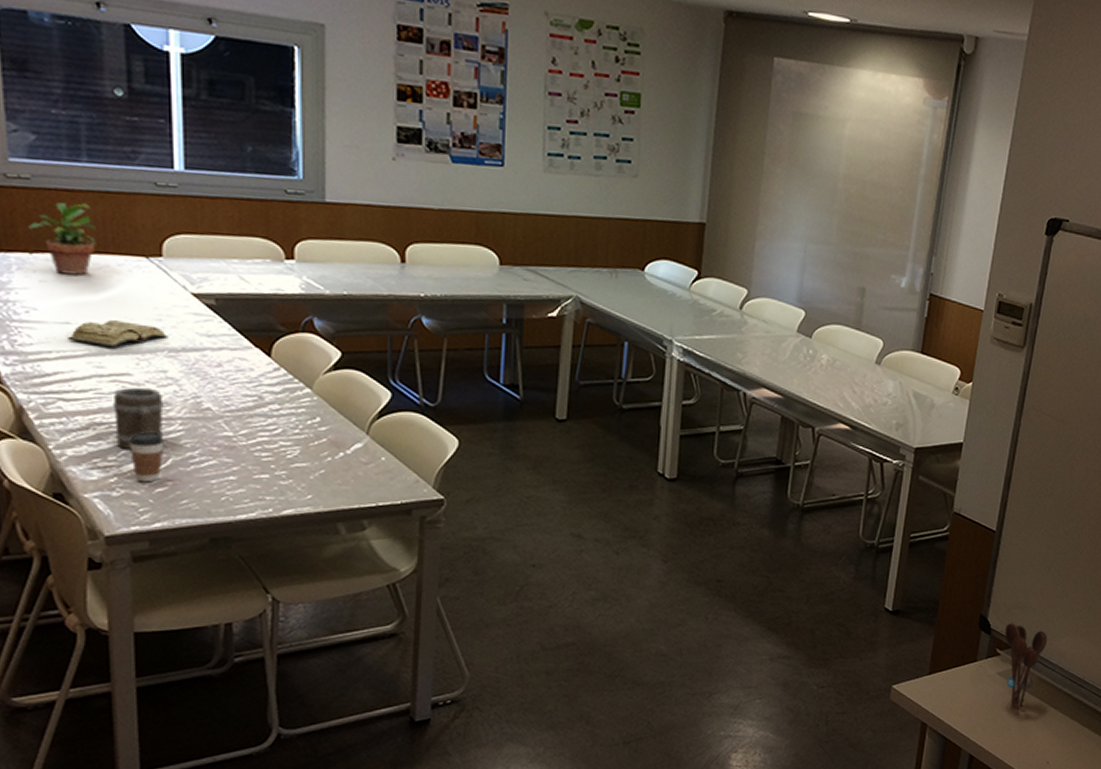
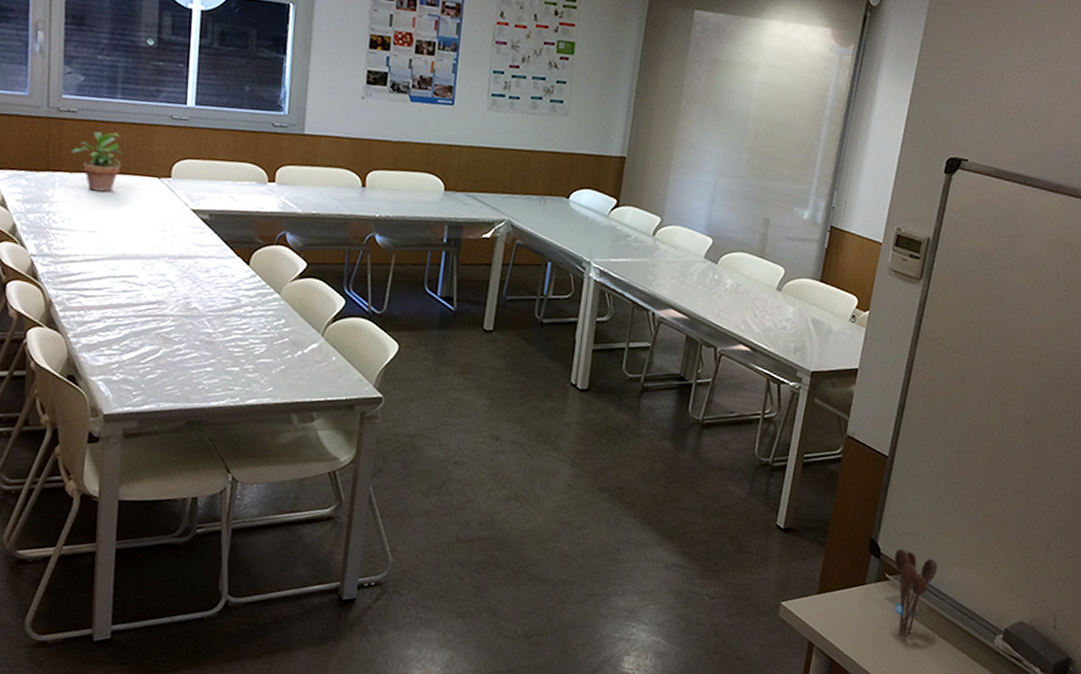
diary: present [68,320,168,348] -> none [92,230,170,254]
barrel: present [112,387,164,449] -> none [120,287,161,340]
coffee cup: present [128,432,164,483] -> none [130,326,158,370]

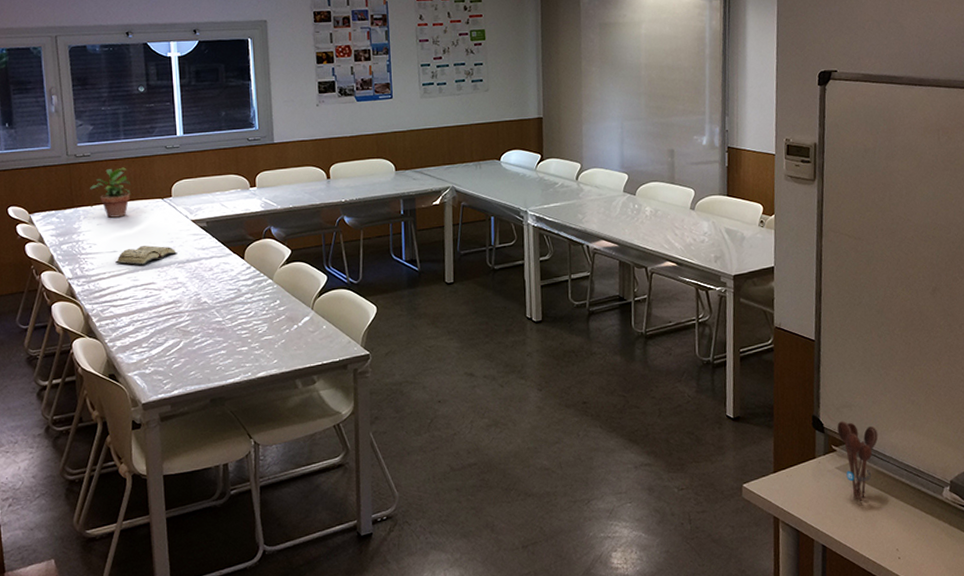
diary: none [92,230,170,254] -> present [115,245,178,266]

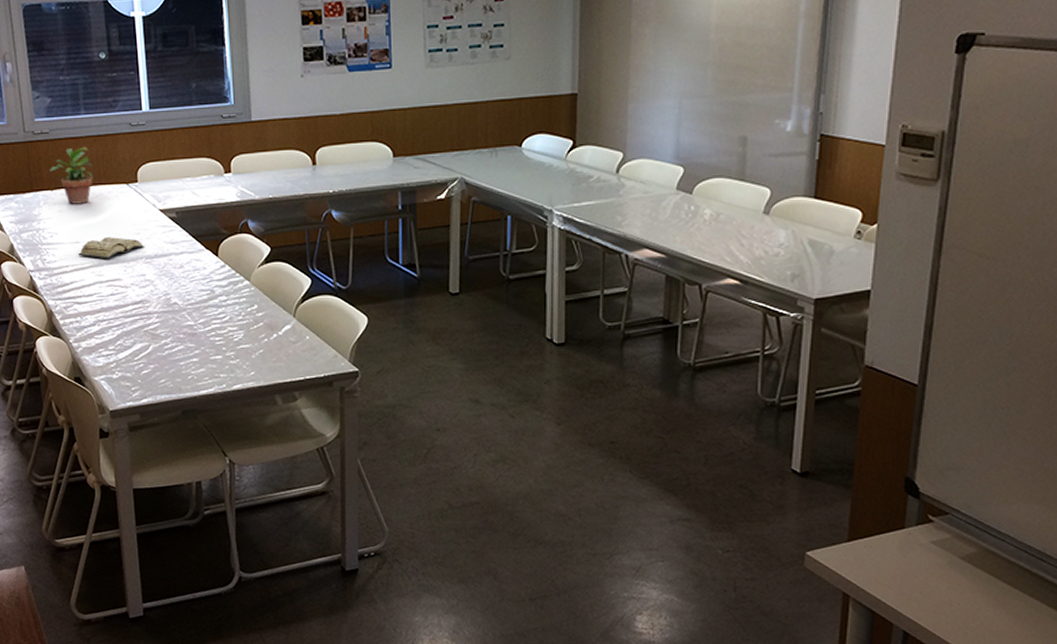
utensil holder: present [837,420,878,501] -> none [938,485,993,584]

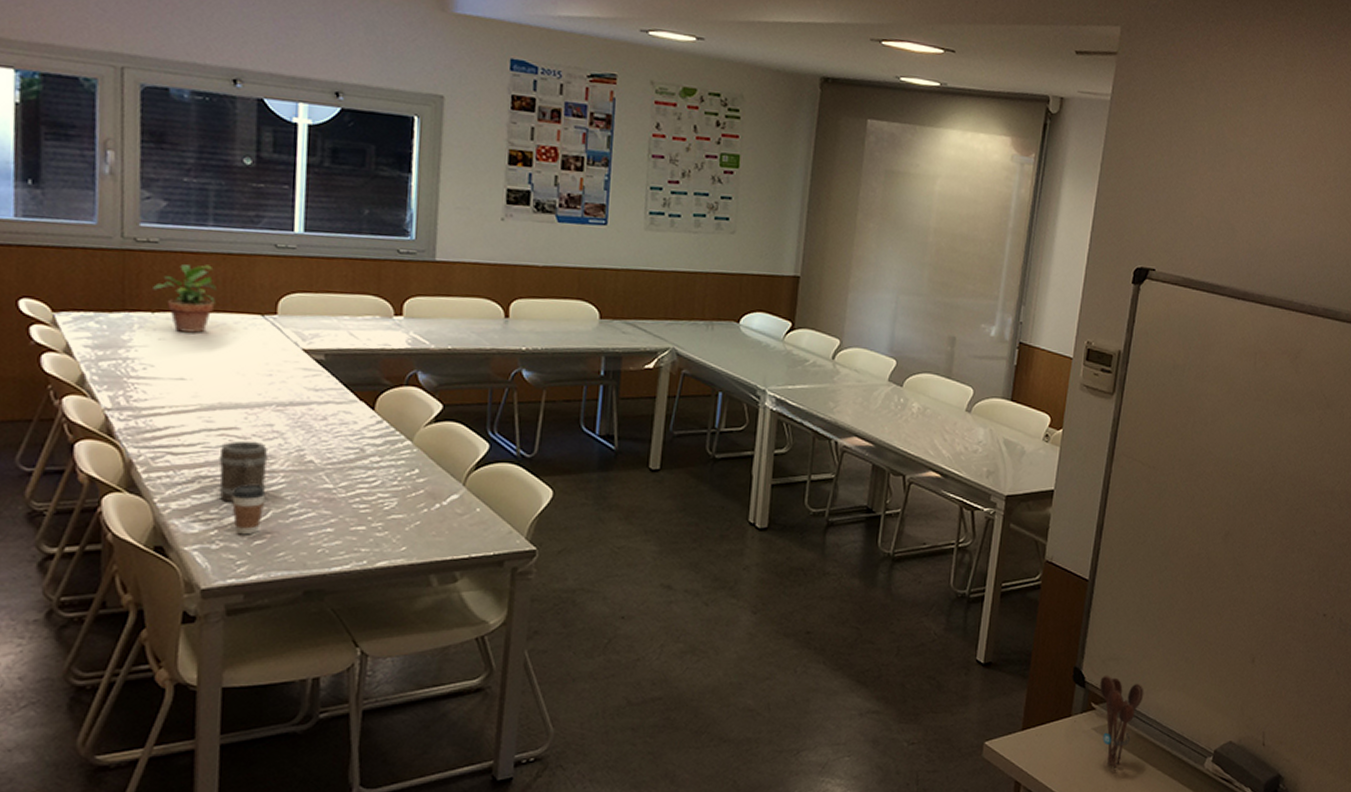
diary: present [78,237,145,259] -> none [181,376,277,403]
barrel: none [110,289,146,340] -> present [219,440,268,502]
coffee cup: none [122,325,146,366] -> present [231,485,266,535]
utensil holder: none [938,485,993,584] -> present [1100,675,1144,768]

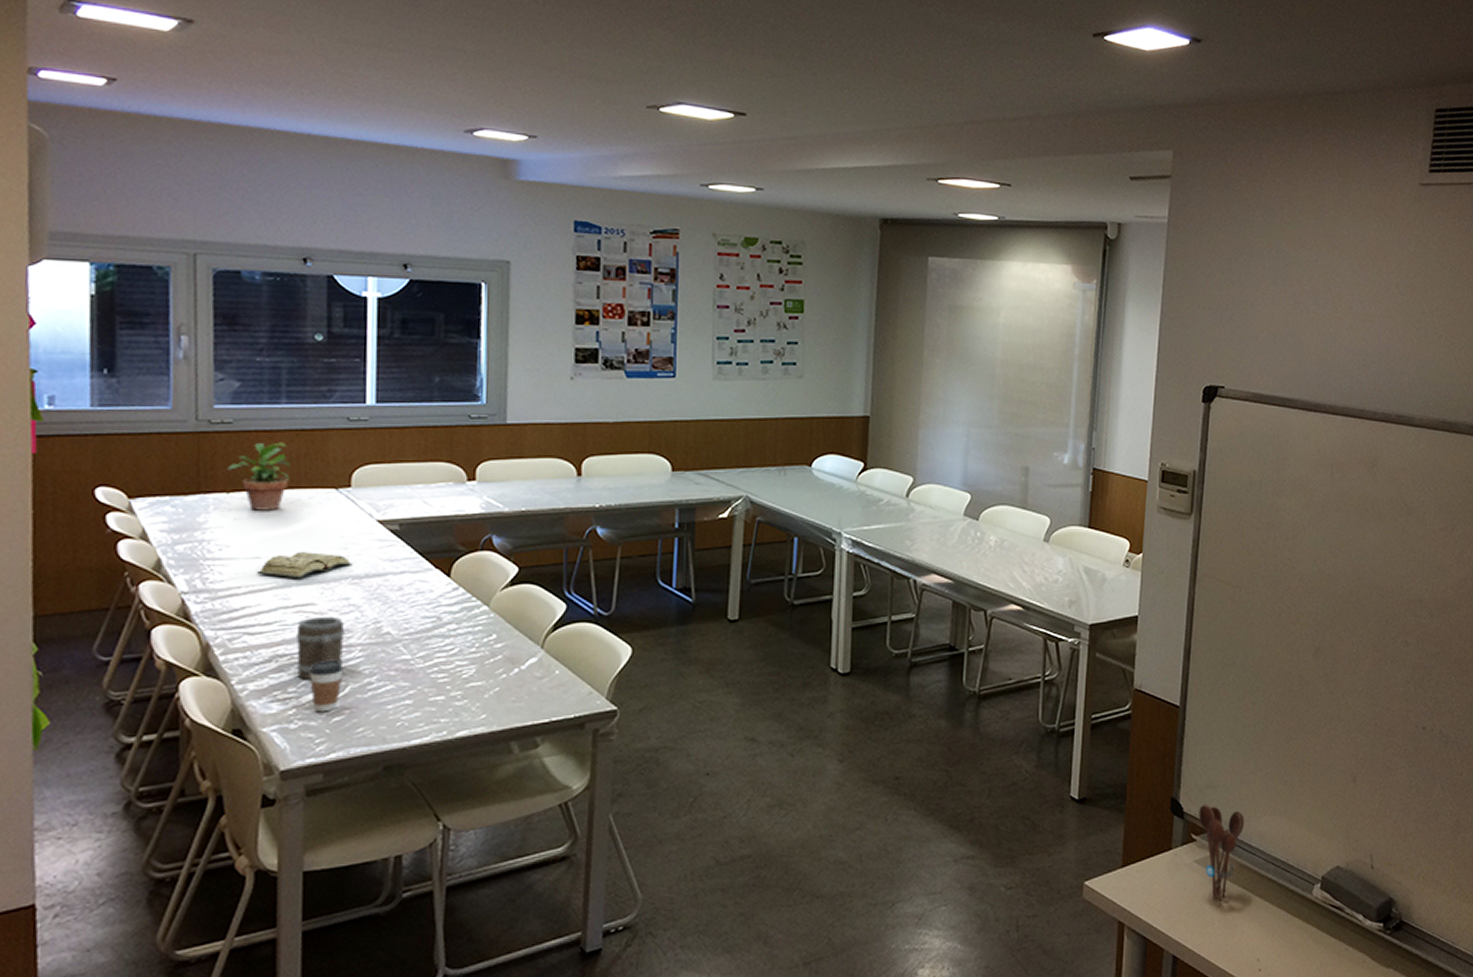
diary: none [181,376,277,403] -> present [257,552,353,579]

